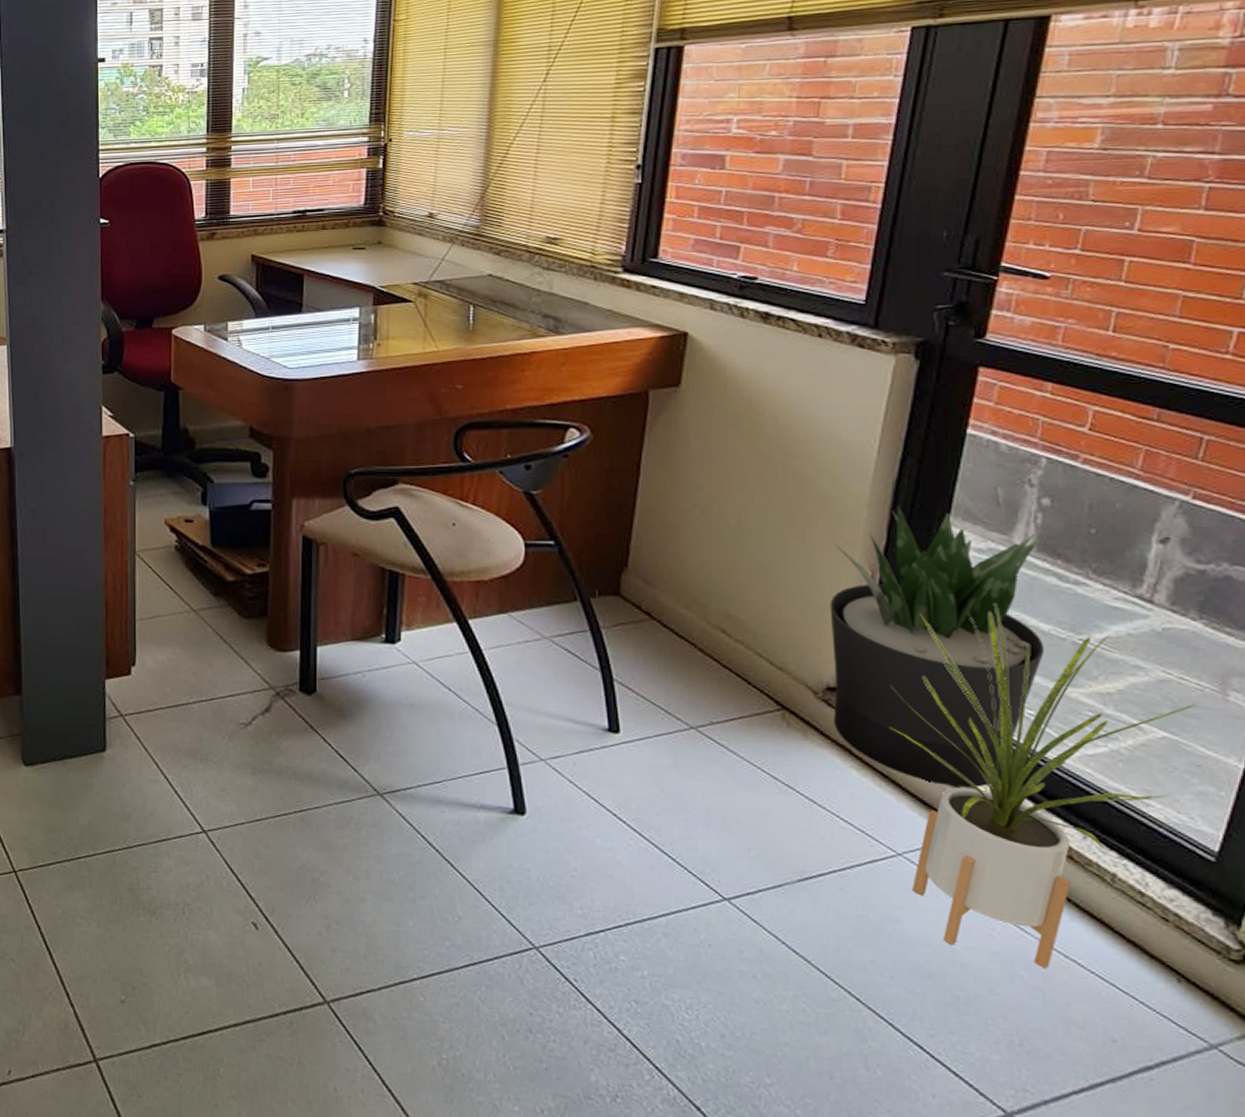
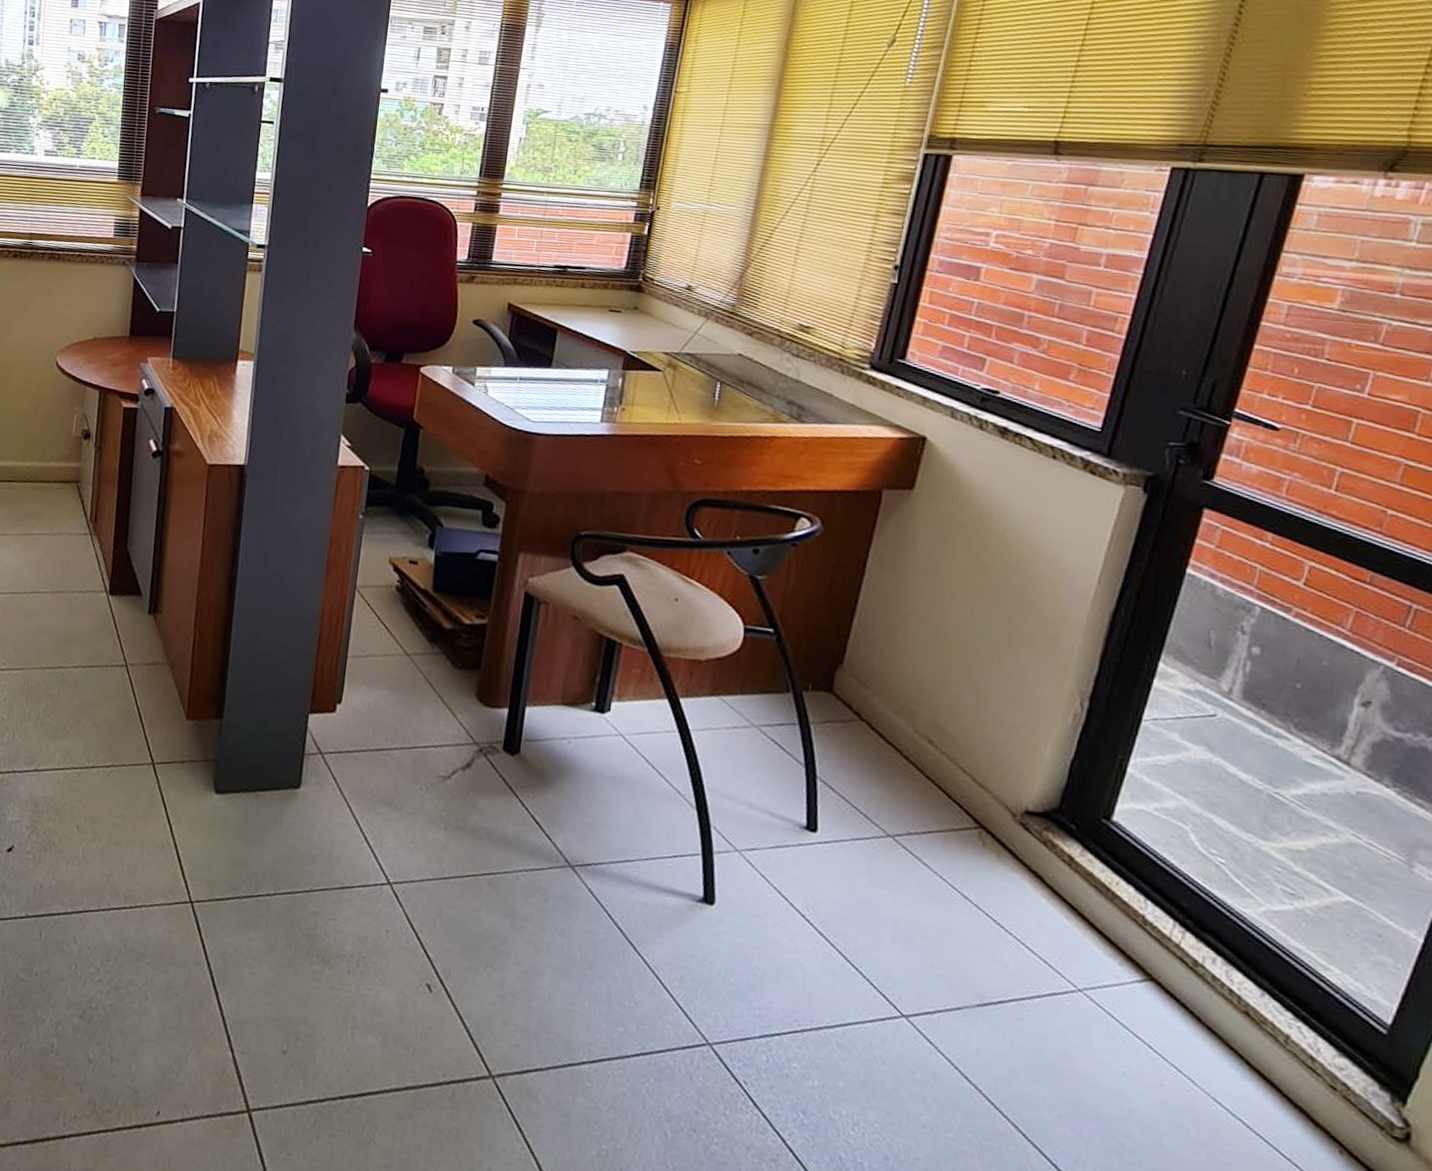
planter: present [829,505,1045,787] -> none [1028,636,1248,931]
house plant: present [889,604,1196,968] -> none [1082,747,1382,1125]

